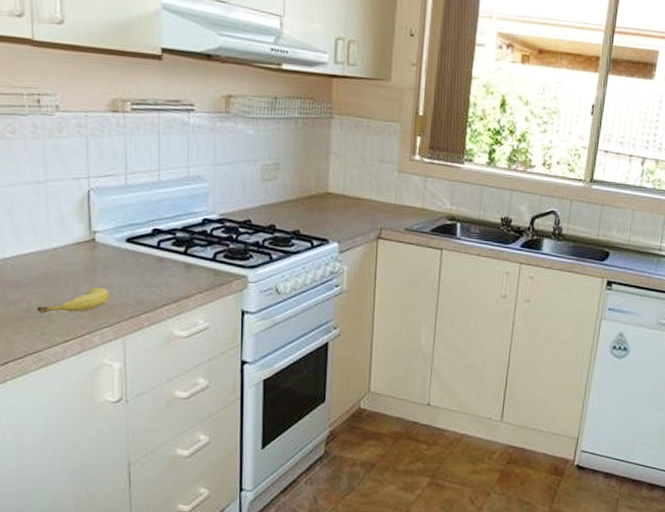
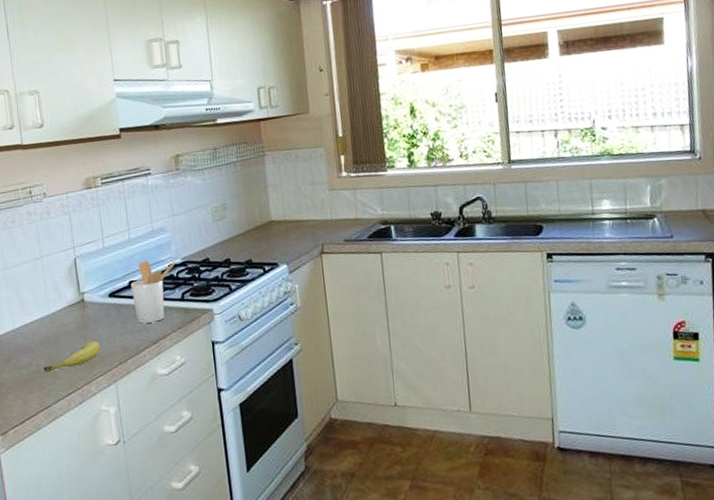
utensil holder: none [154,208,211,279] -> present [131,260,175,324]

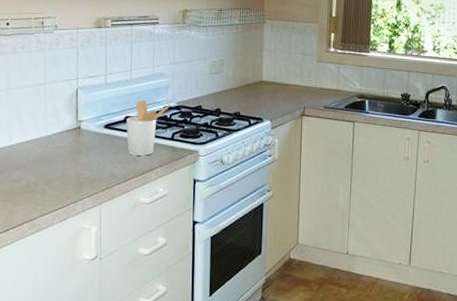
fruit: present [44,340,101,373] -> none [34,165,91,188]

